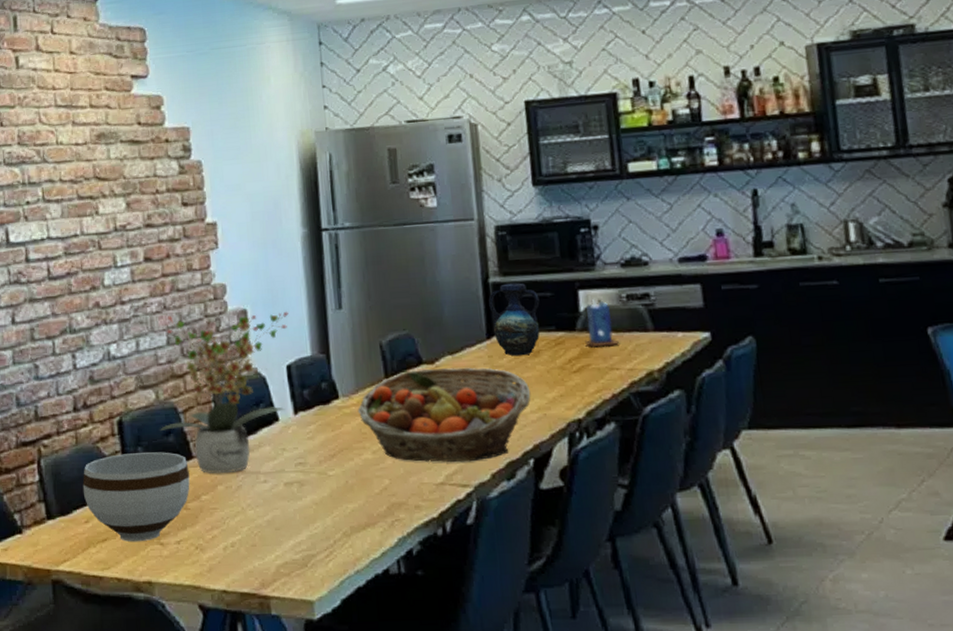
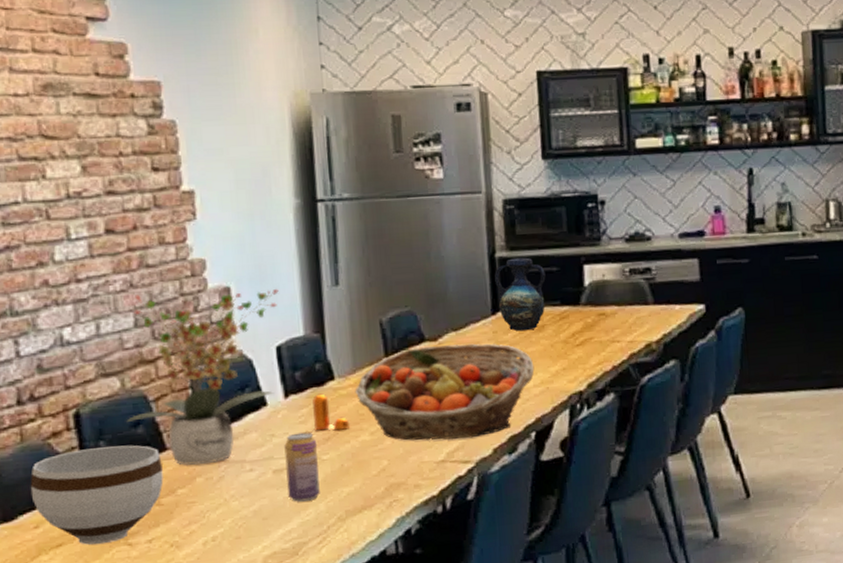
pop: none [294,448,327,515] -> present [284,432,320,502]
pepper shaker: none [319,411,354,448] -> present [312,393,351,431]
candle: present [584,299,620,346] -> none [587,274,622,320]

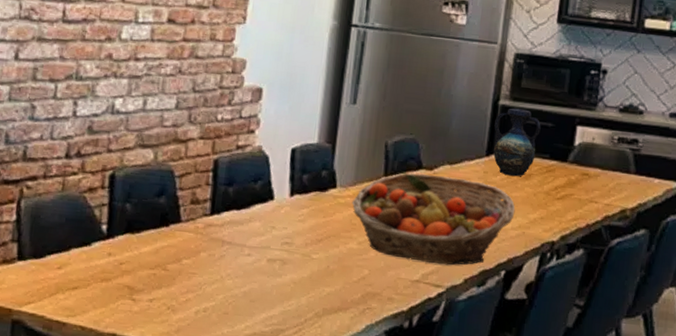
bowl: present [30,445,164,545] -> none [61,207,175,295]
potted plant: present [126,289,279,465] -> none [152,80,303,242]
pop: present [284,432,320,502] -> none [276,229,310,293]
pepper shaker: present [312,393,351,431] -> none [311,198,342,235]

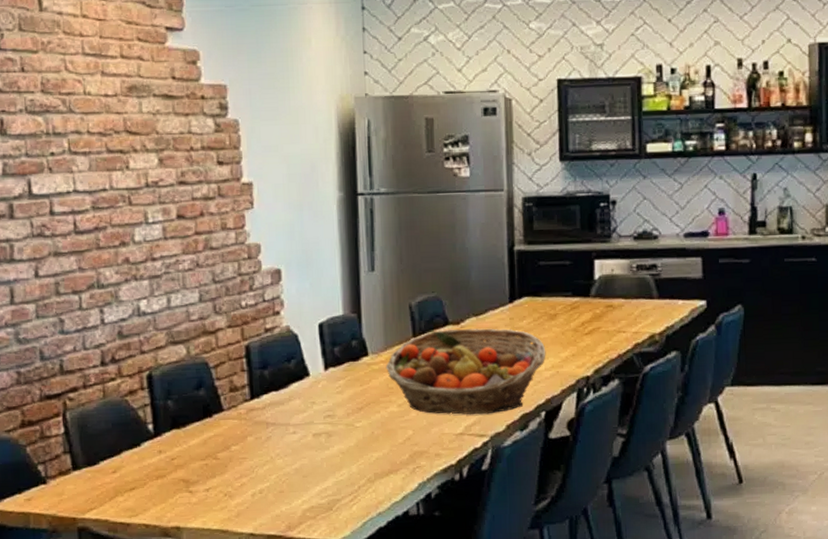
vase: present [493,108,541,177] -> none [513,251,559,319]

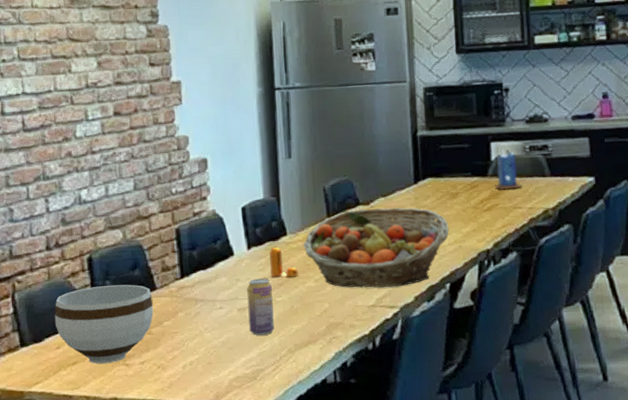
bowl: none [110,405,220,491] -> present [54,284,154,364]
pop: none [323,401,353,463] -> present [247,278,274,336]
pepper shaker: none [349,367,381,401] -> present [269,246,299,277]
candle: none [596,268,628,311] -> present [494,150,523,189]

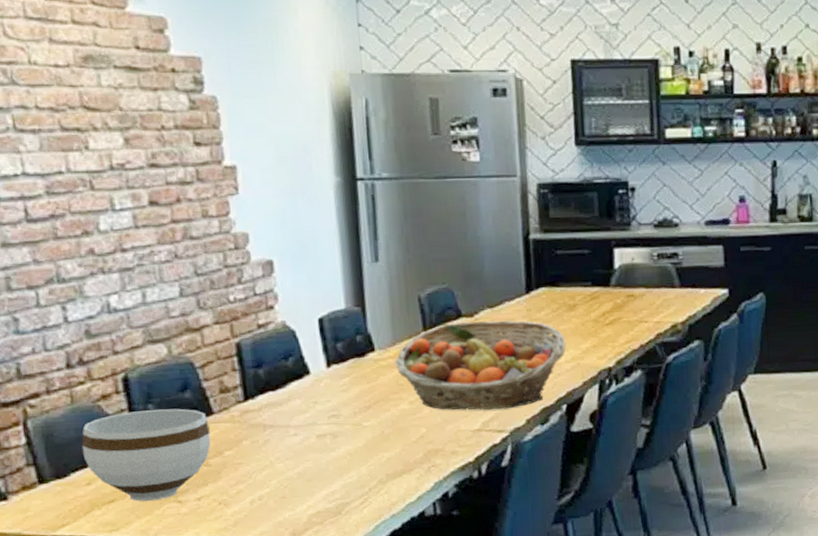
pop: present [247,278,274,336] -> none [327,400,362,465]
pepper shaker: present [269,246,299,277] -> none [354,364,391,399]
candle: present [494,150,523,189] -> none [617,257,650,301]

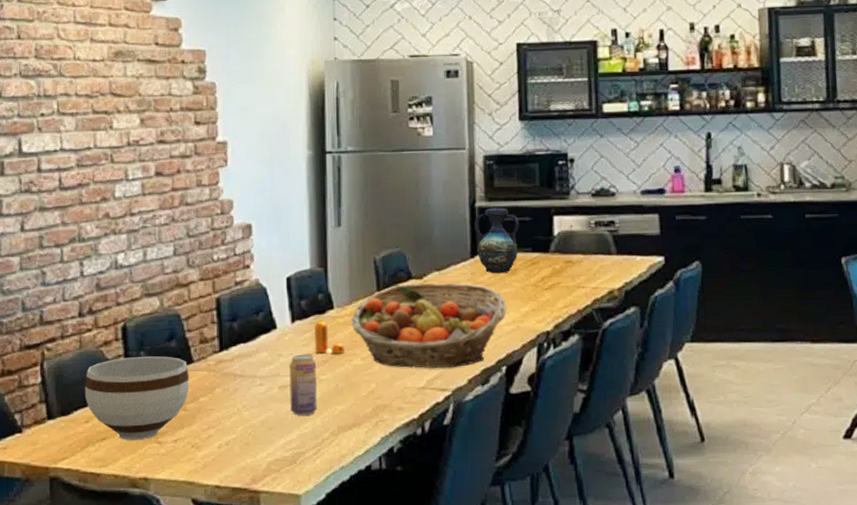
pop: none [327,400,362,465] -> present [289,354,317,416]
pepper shaker: none [354,364,391,399] -> present [314,320,345,354]
vase: none [528,240,578,310] -> present [474,207,519,274]

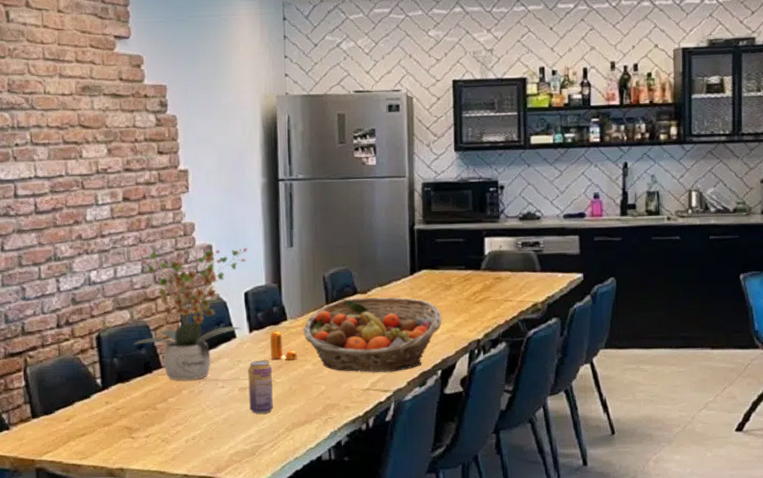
bowl: present [84,356,189,441] -> none [64,362,159,437]
potted plant: none [163,228,291,378] -> present [133,248,248,381]
vase: present [474,207,519,274] -> none [413,230,454,289]

